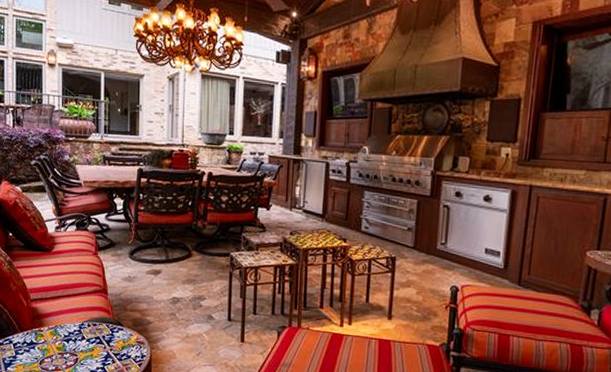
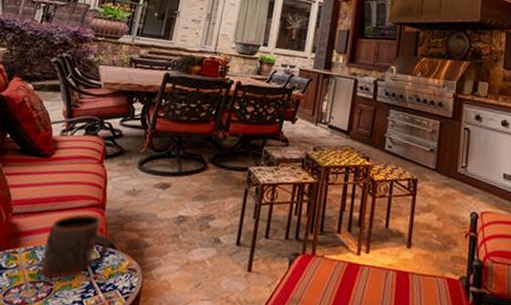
mug: none [63,298,117,350] -> present [40,213,110,278]

